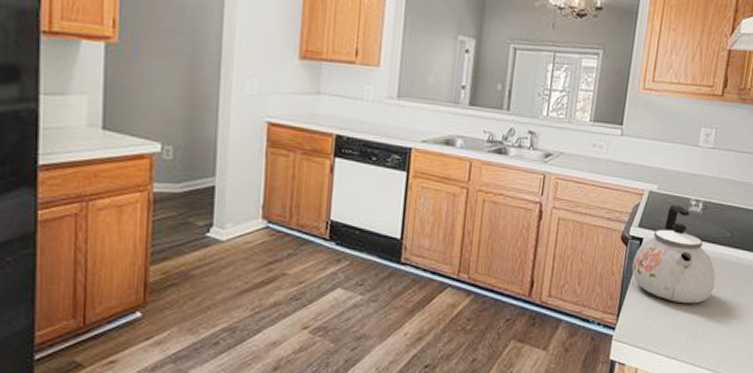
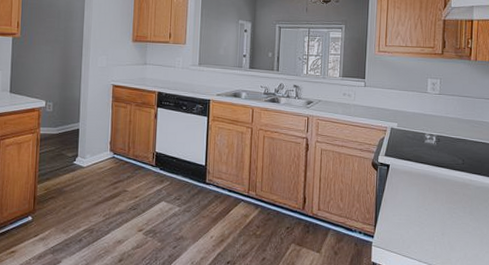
kettle: present [632,204,716,304] -> none [383,138,454,218]

